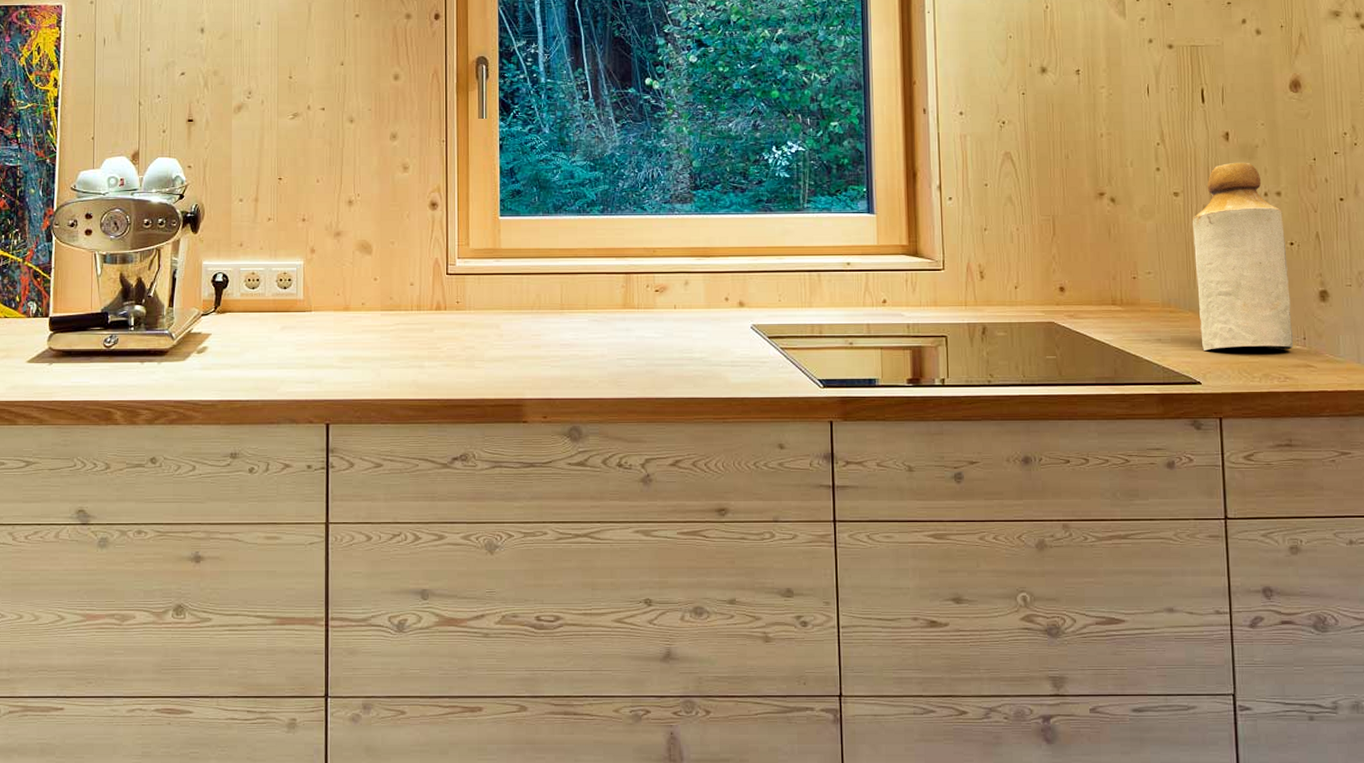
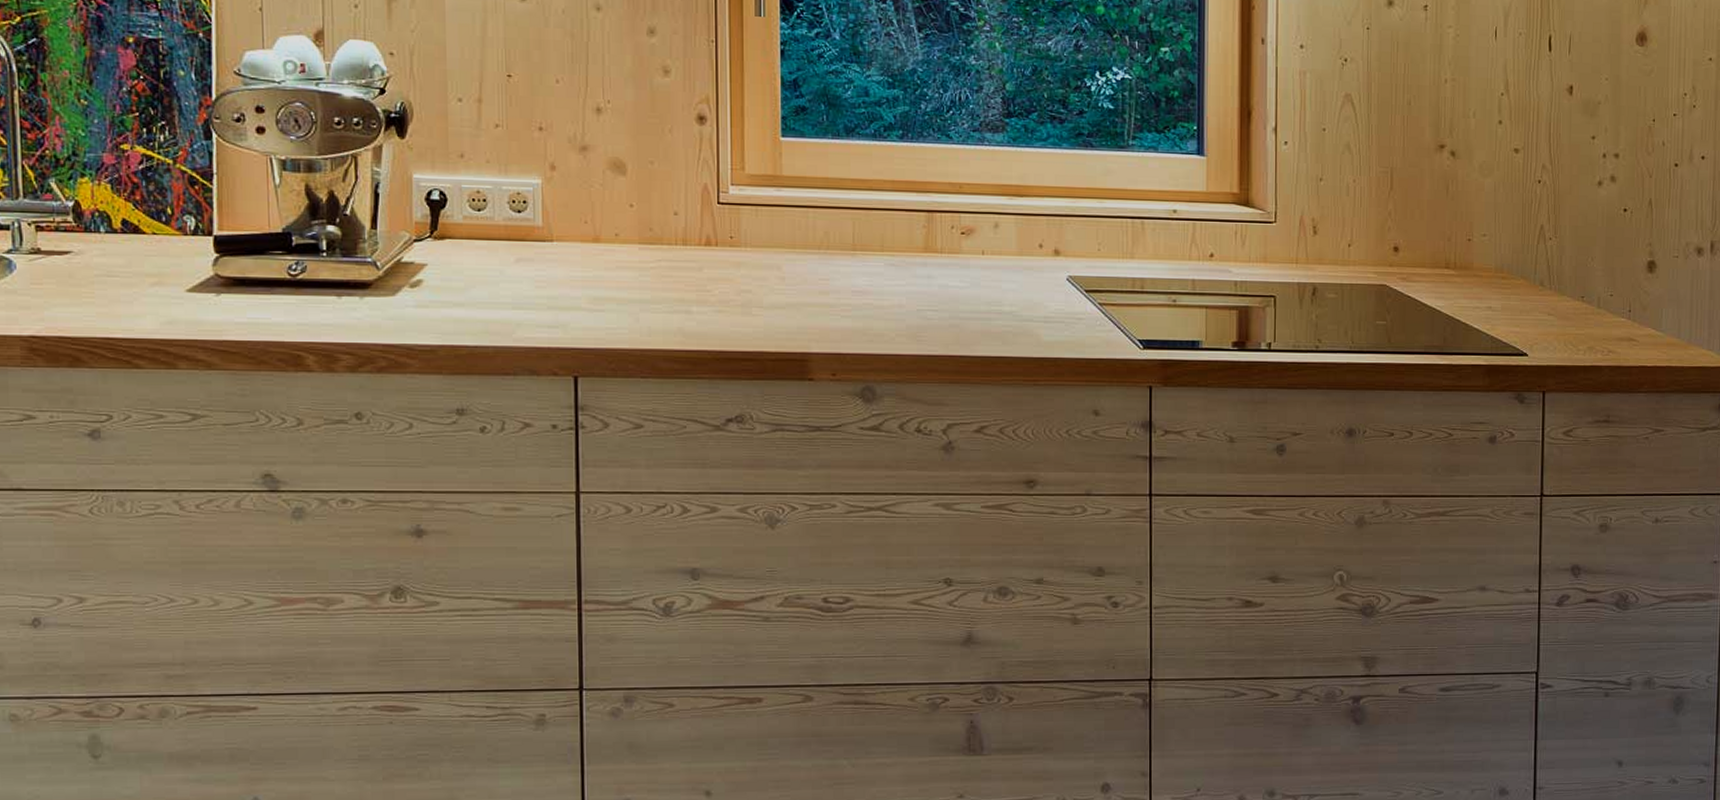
bottle: present [1192,162,1293,350] -> none [1530,119,1620,322]

